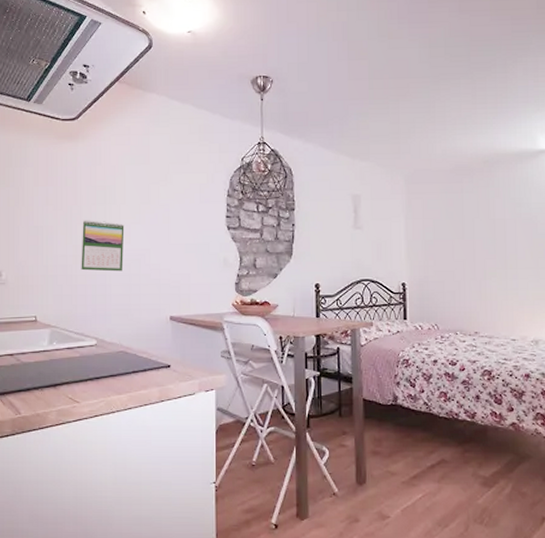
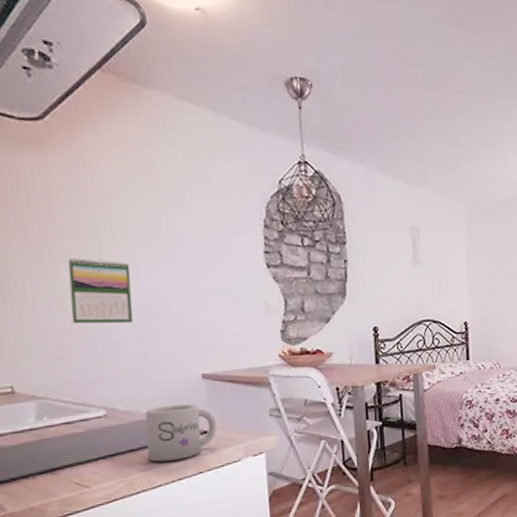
mug: none [123,340,178,388] -> present [144,403,218,462]

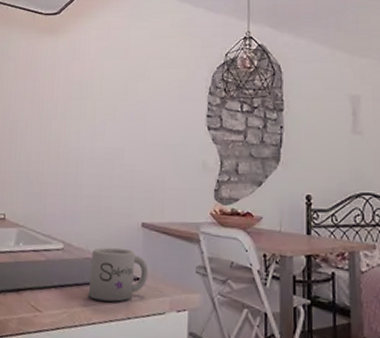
calendar: present [67,258,133,324] -> none [53,115,99,171]

